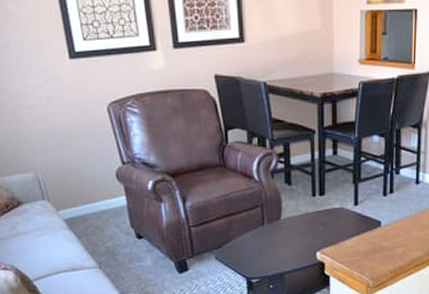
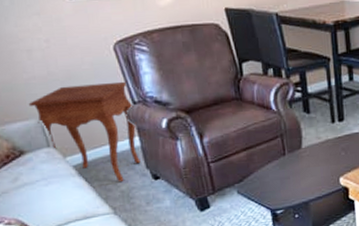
side table: none [27,141,126,239] -> present [28,81,141,183]

